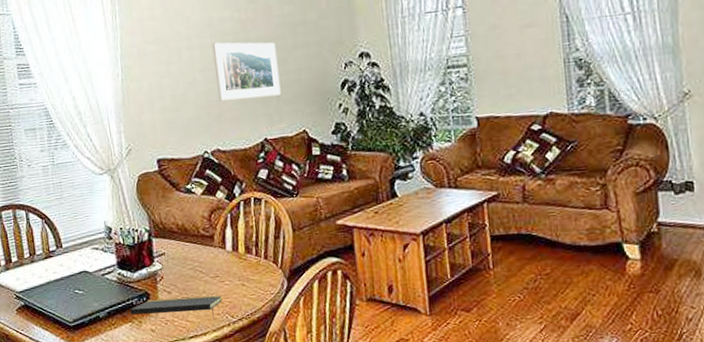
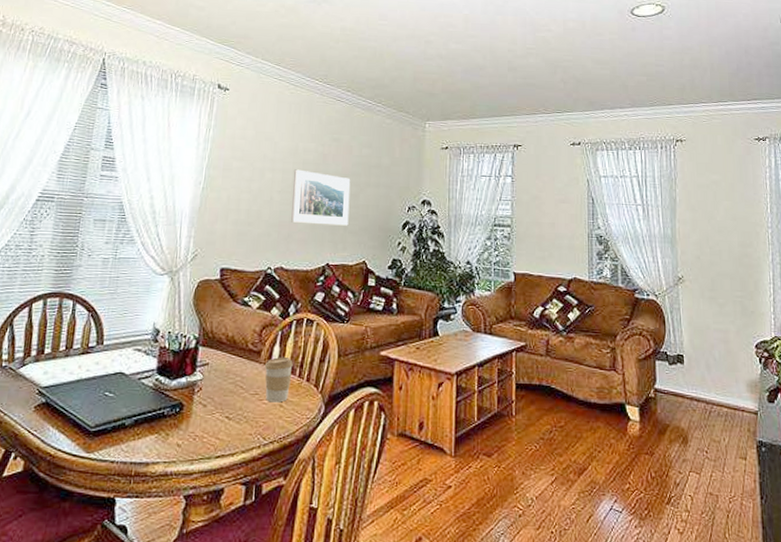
notepad: present [130,295,223,321] -> none [159,411,258,441]
coffee cup: none [219,237,249,283] -> present [264,356,293,403]

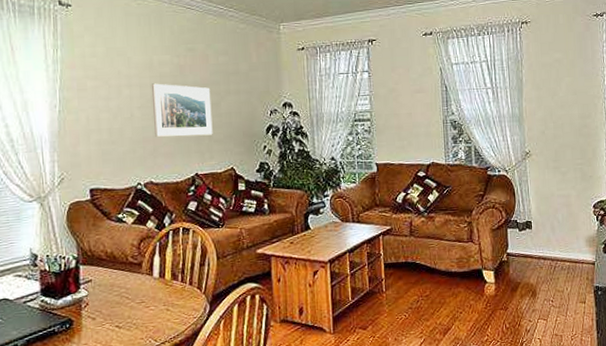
coffee cup: present [264,356,293,403] -> none [146,265,175,308]

